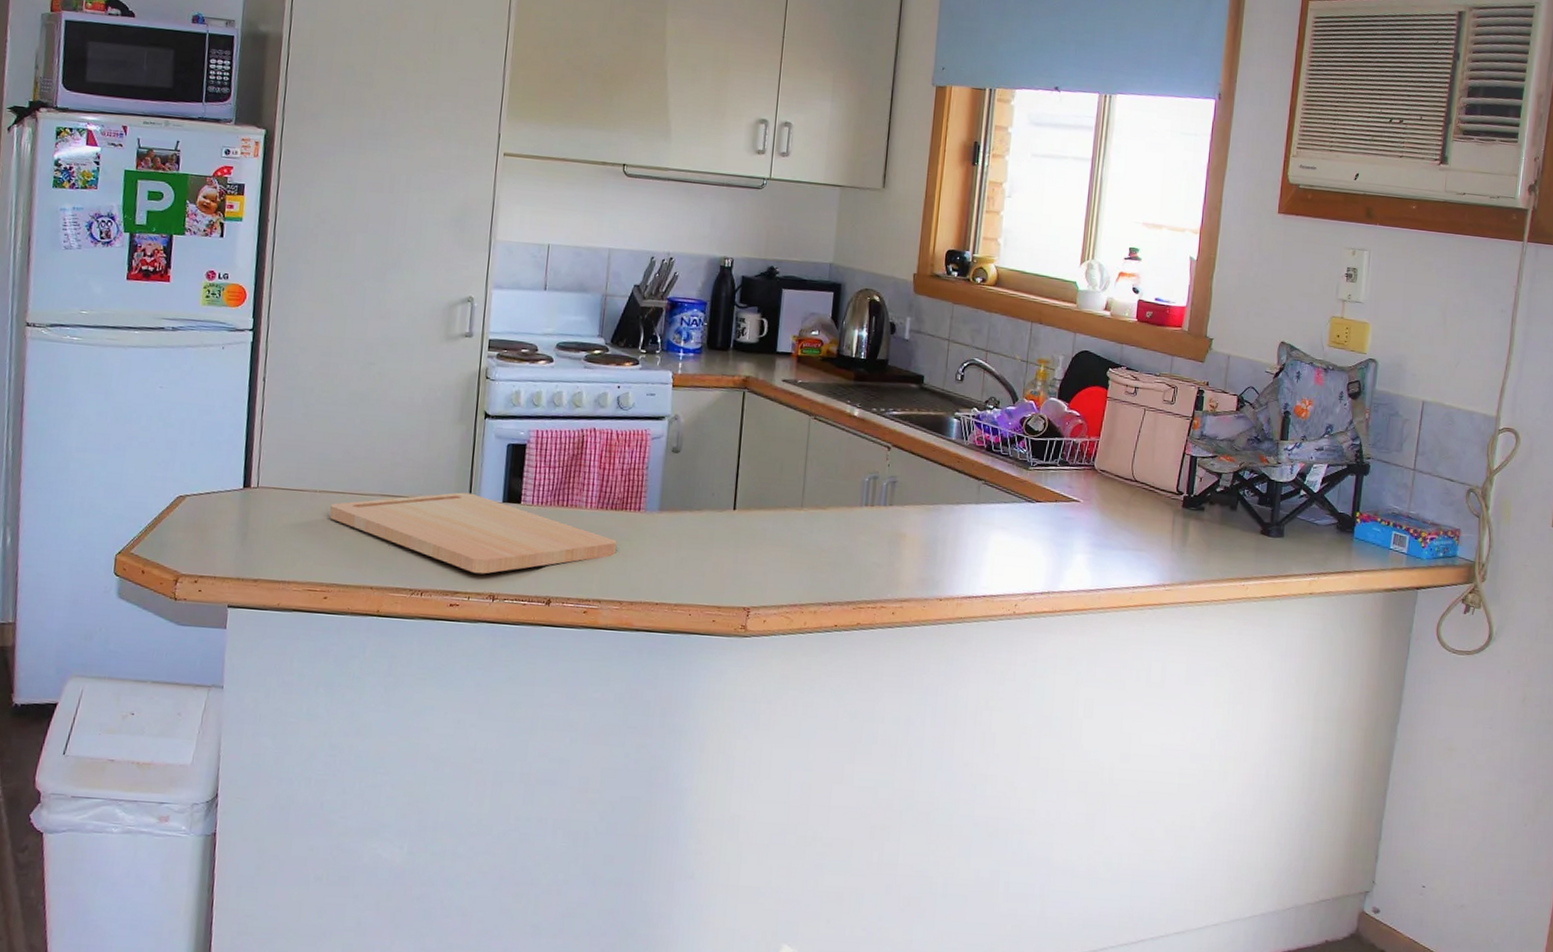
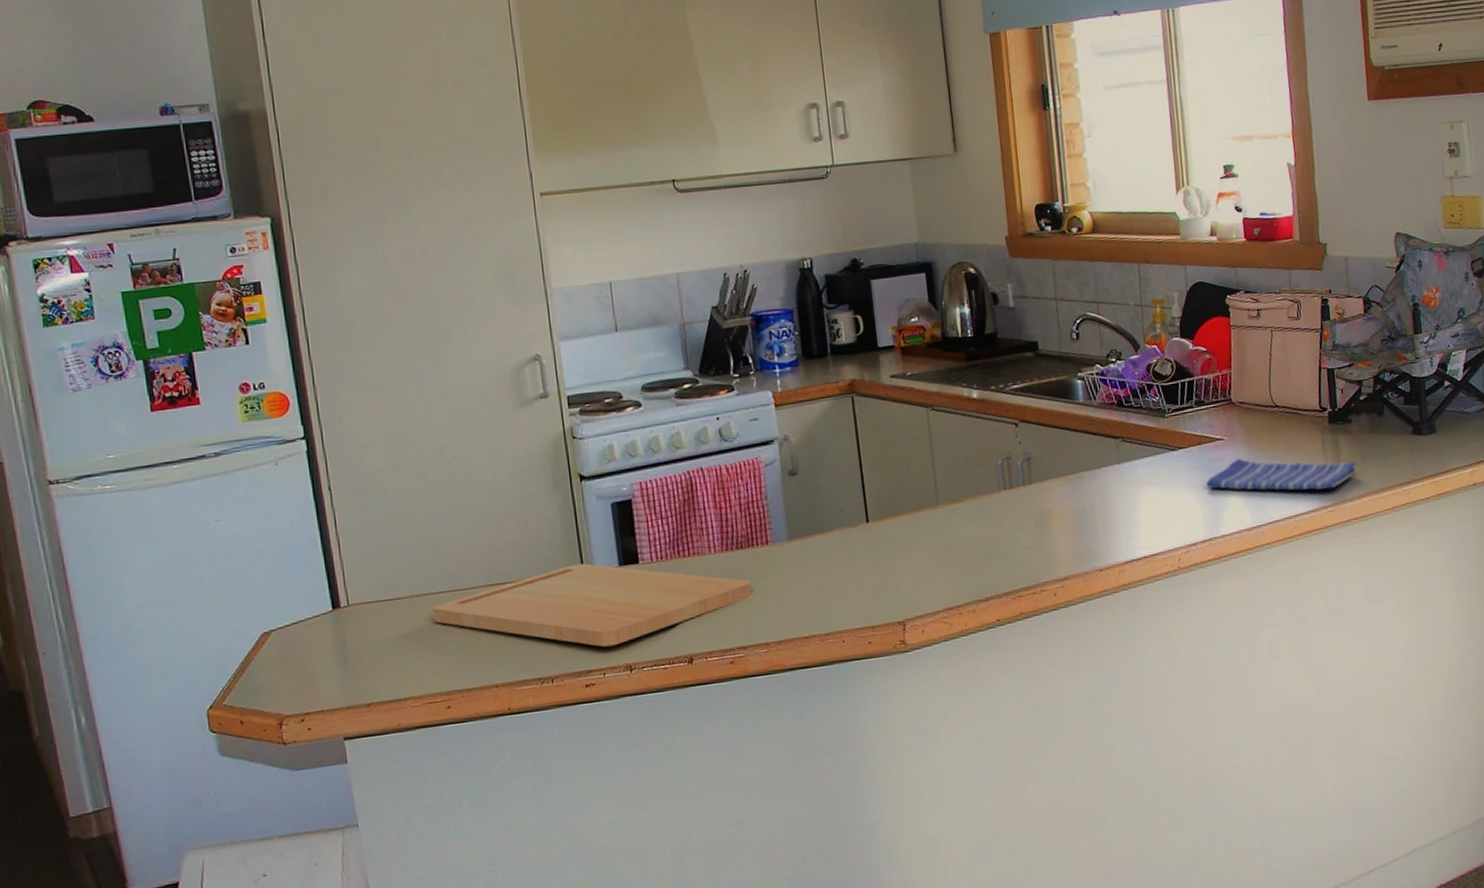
dish towel: none [1055,522,1201,570] -> present [1206,458,1357,491]

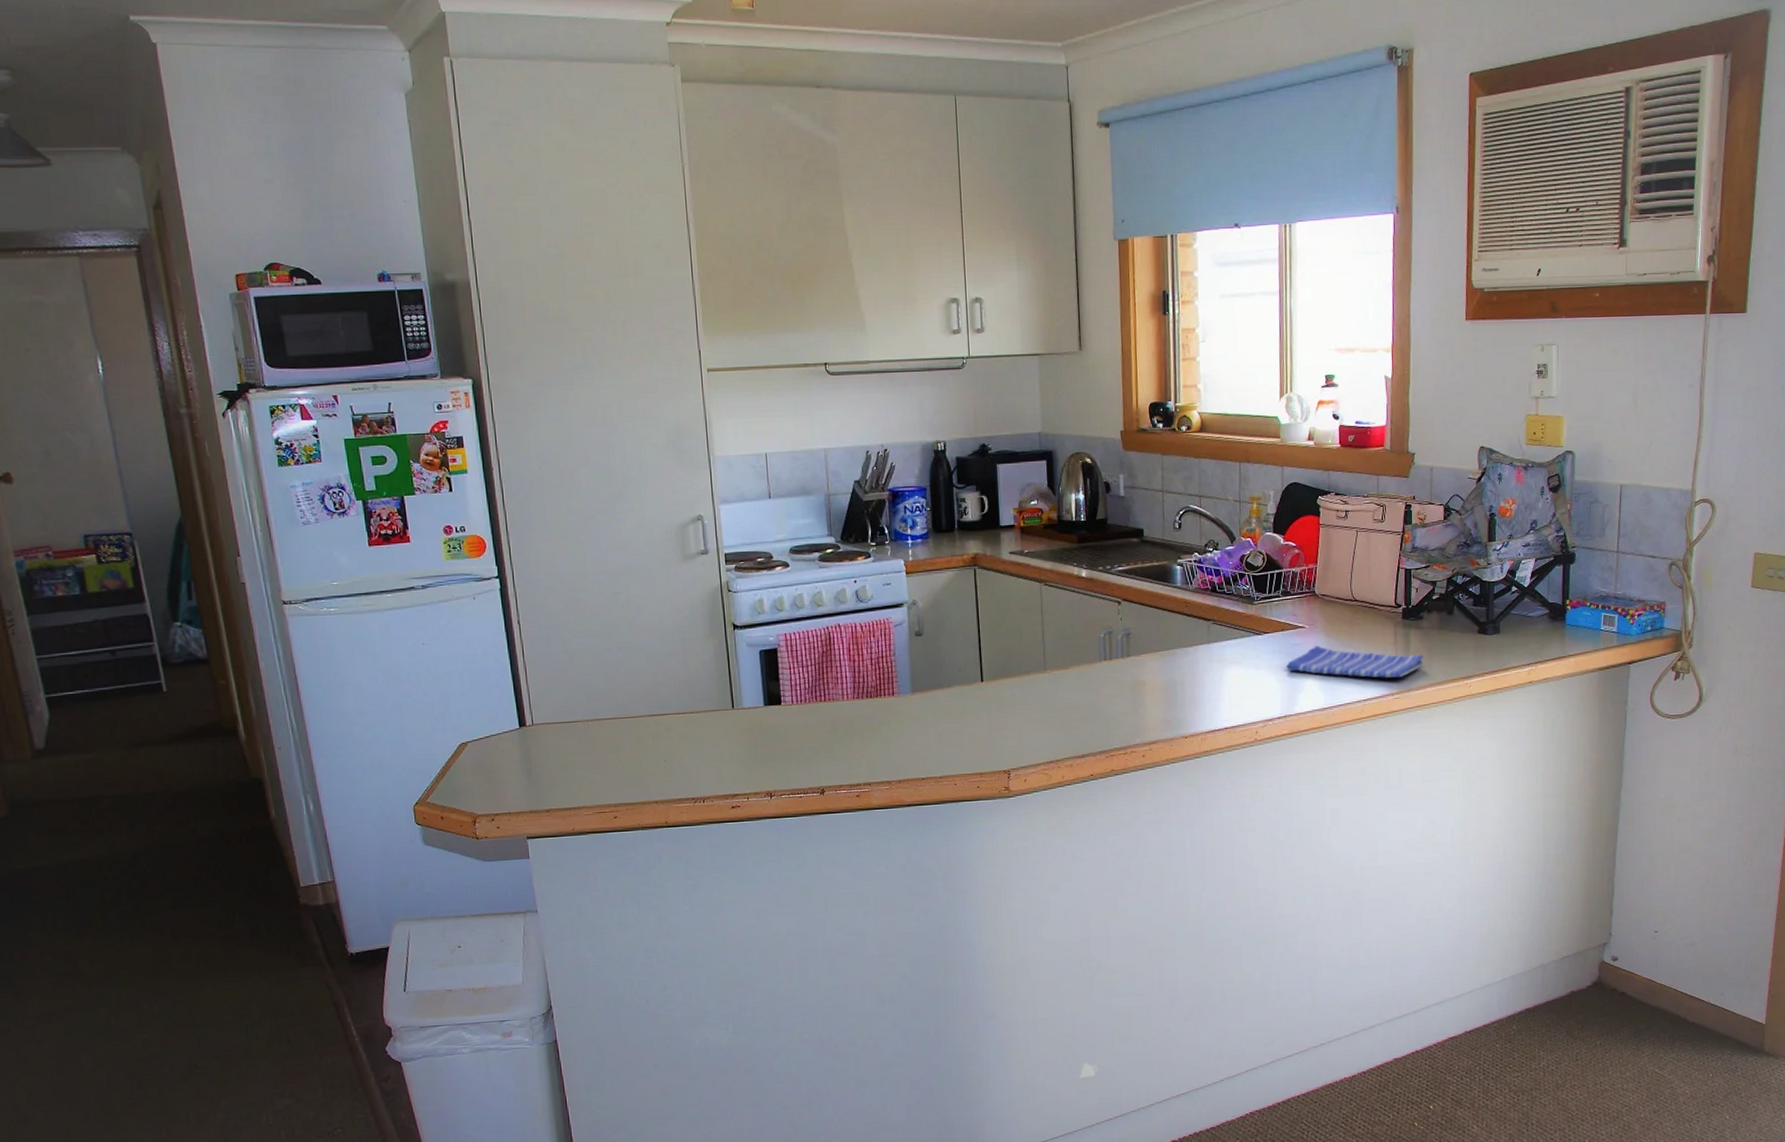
cutting board: present [433,563,752,647] -> none [604,701,878,775]

